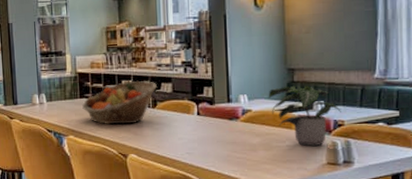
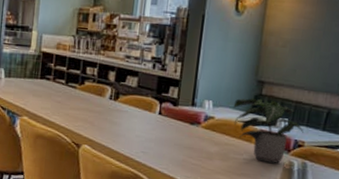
fruit basket: present [82,80,157,125] -> none [41,69,122,113]

